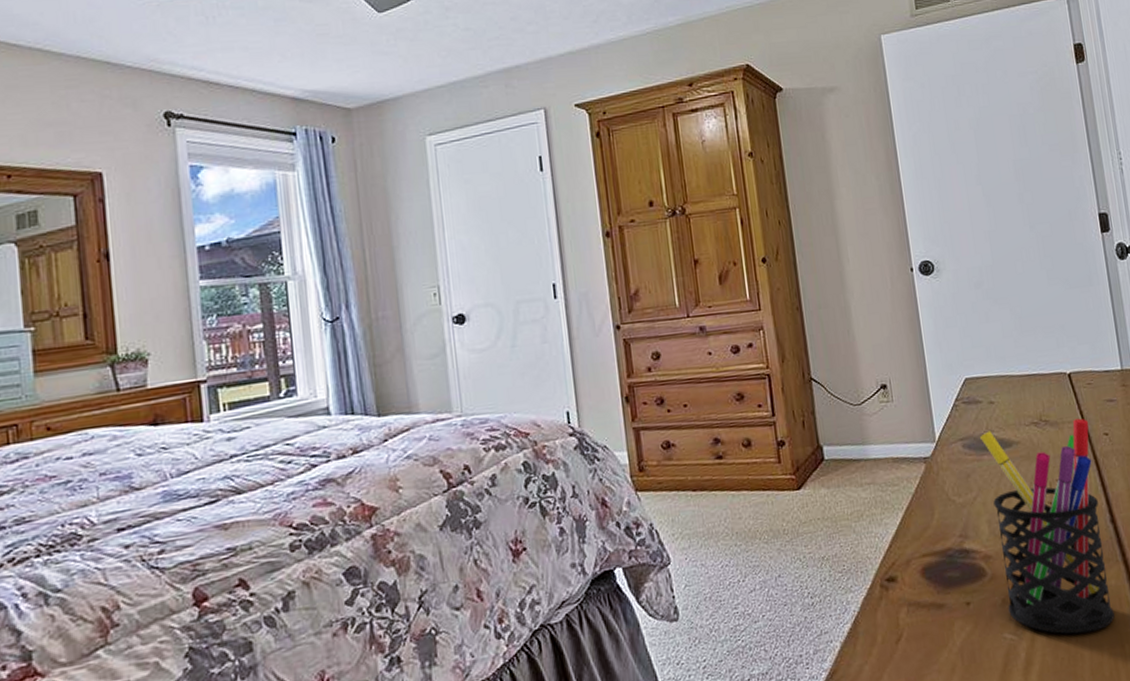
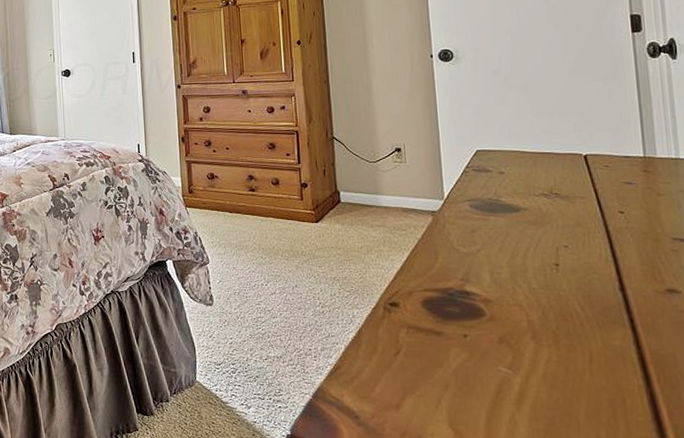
pen holder: present [980,418,1115,634] -> none [488,195,617,381]

